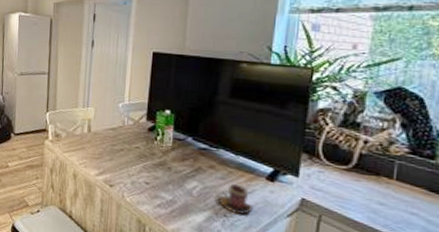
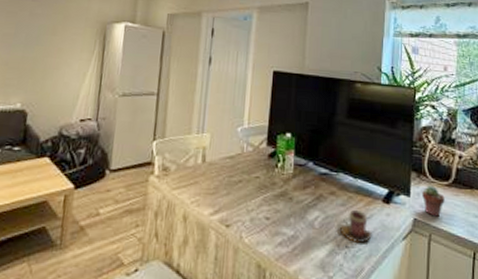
potted succulent: none [313,168,342,200] -> present [422,185,445,217]

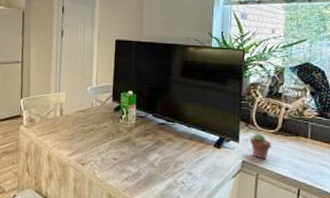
mug: present [339,210,372,244] -> none [176,153,205,181]

